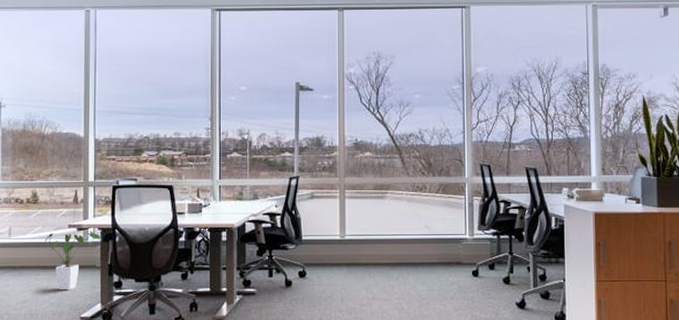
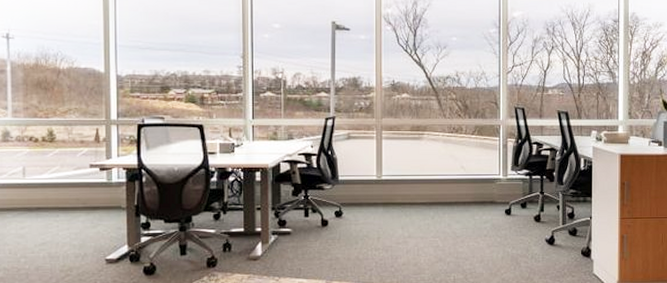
house plant: present [44,231,101,291] -> none [64,171,126,232]

